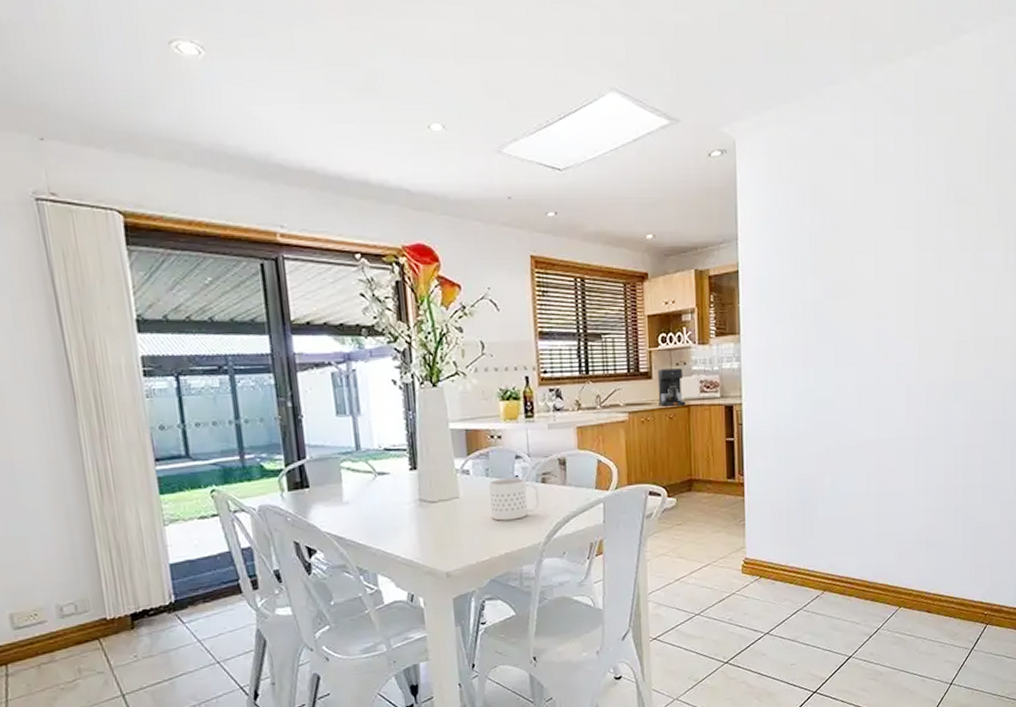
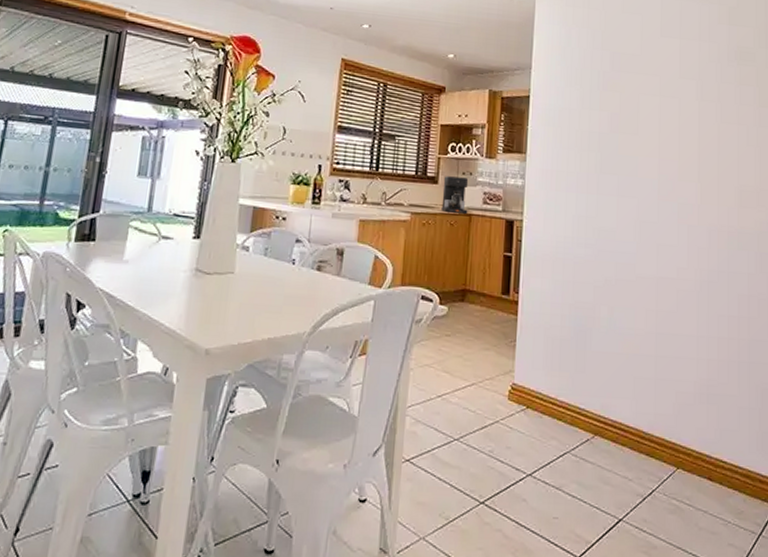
mug: present [489,477,540,521] -> none [262,259,313,305]

